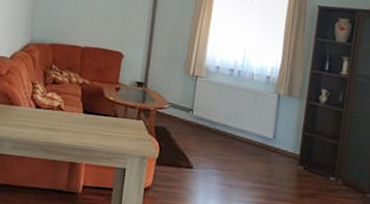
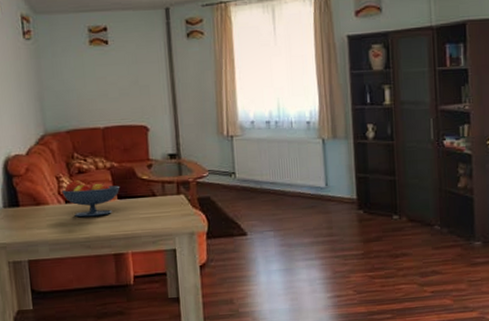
fruit bowl: none [34,89,88,126] -> present [62,180,120,218]

